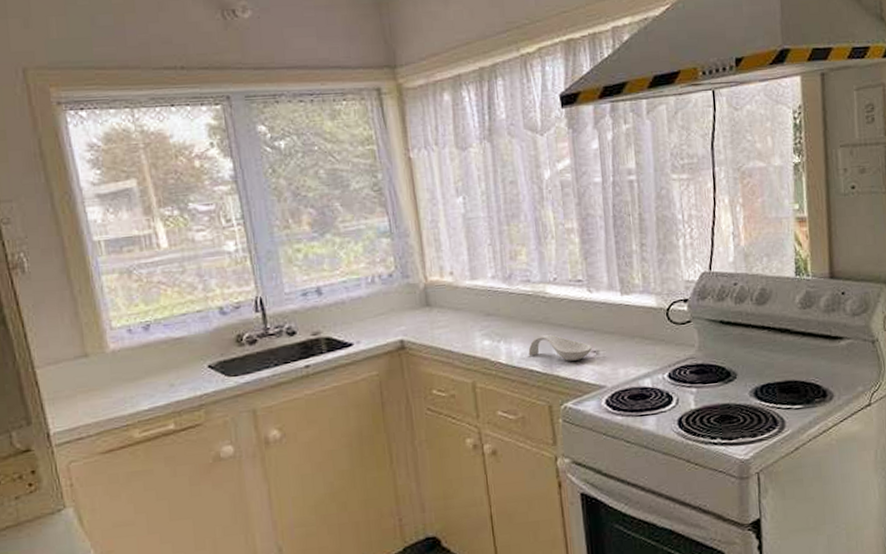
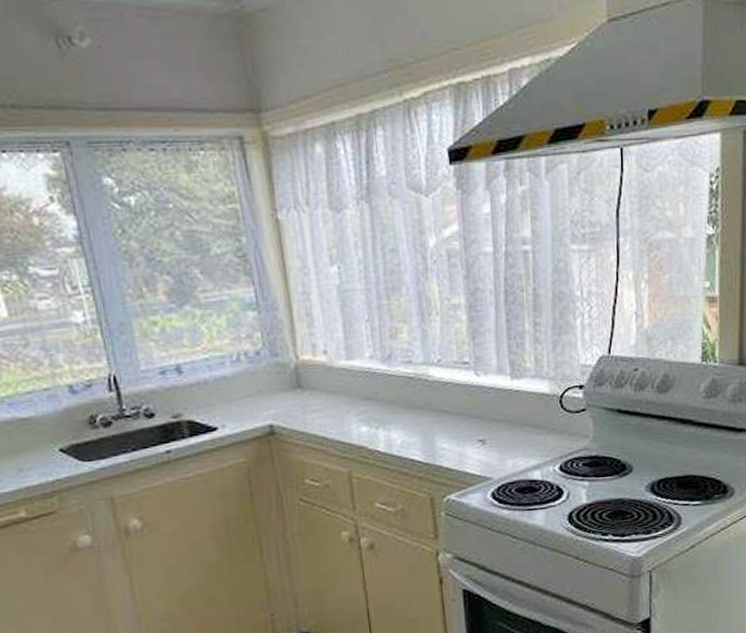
spoon rest: present [528,334,592,361] -> none [409,421,478,451]

